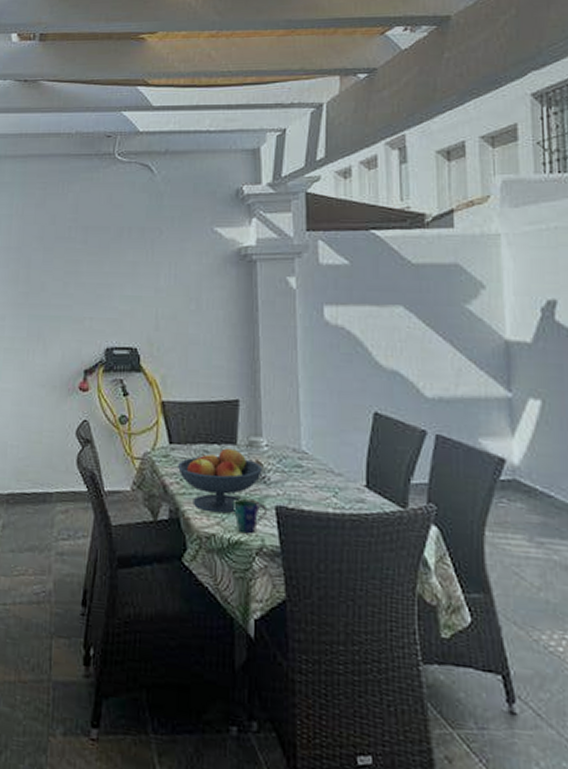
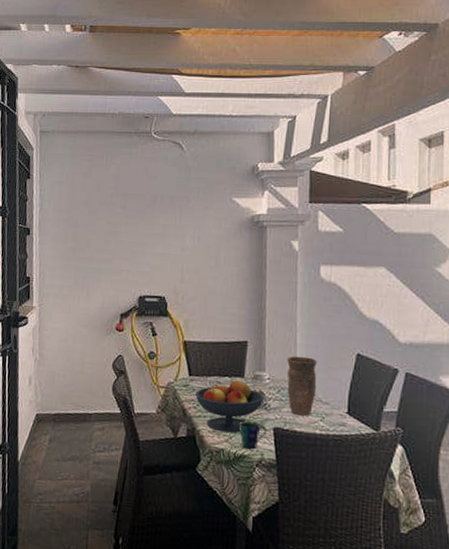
vase: none [287,416,326,491] -> present [286,356,318,416]

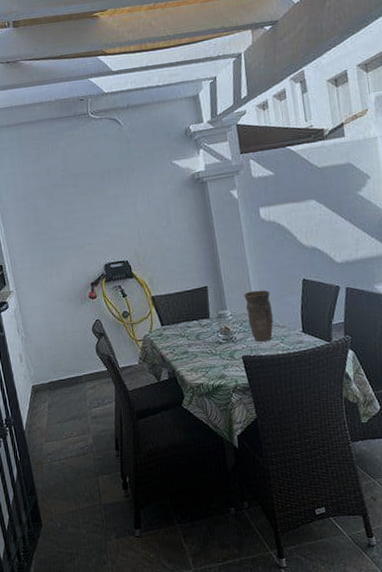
fruit bowl: present [195,379,264,433] -> none [170,320,230,369]
cup: present [239,420,267,450] -> none [212,354,237,379]

